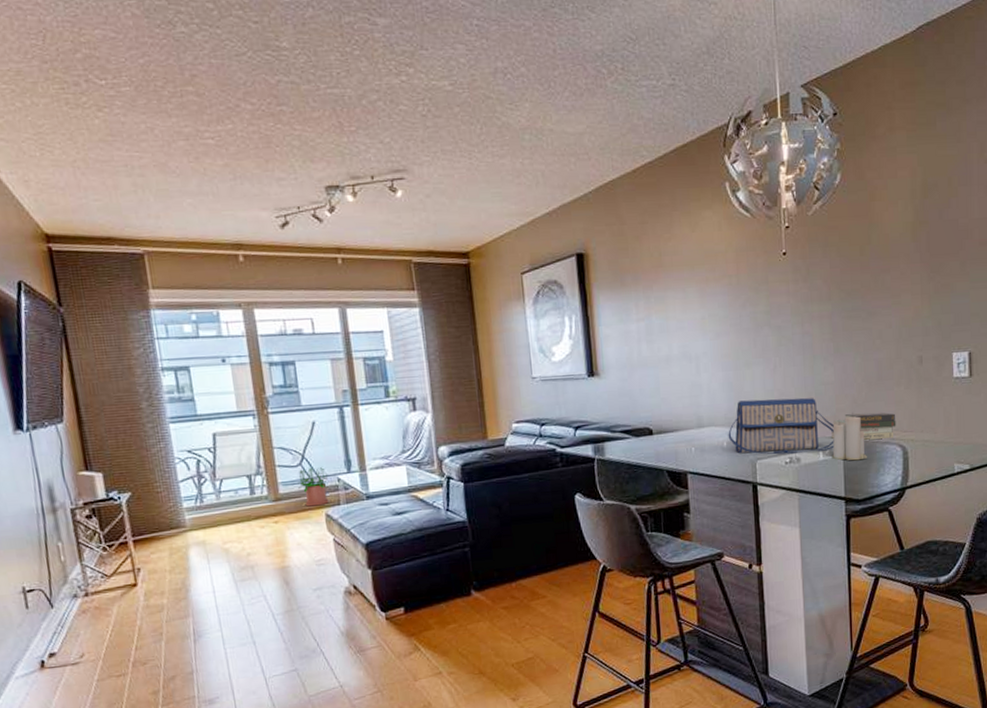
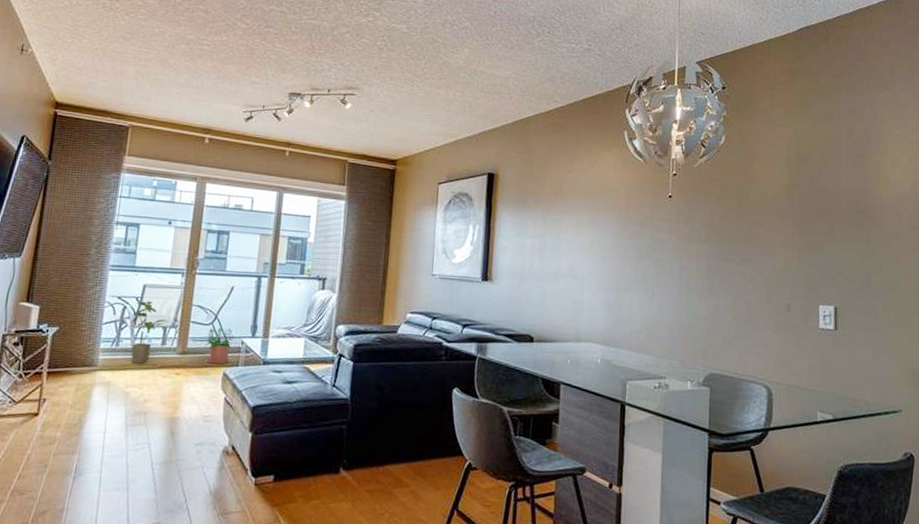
house plant: none [209,450,251,518] -> present [131,300,168,364]
handbag: present [728,398,835,455] -> none [603,322,703,382]
books: present [831,412,896,440] -> none [700,349,763,379]
candle: present [831,413,867,461] -> none [698,348,733,395]

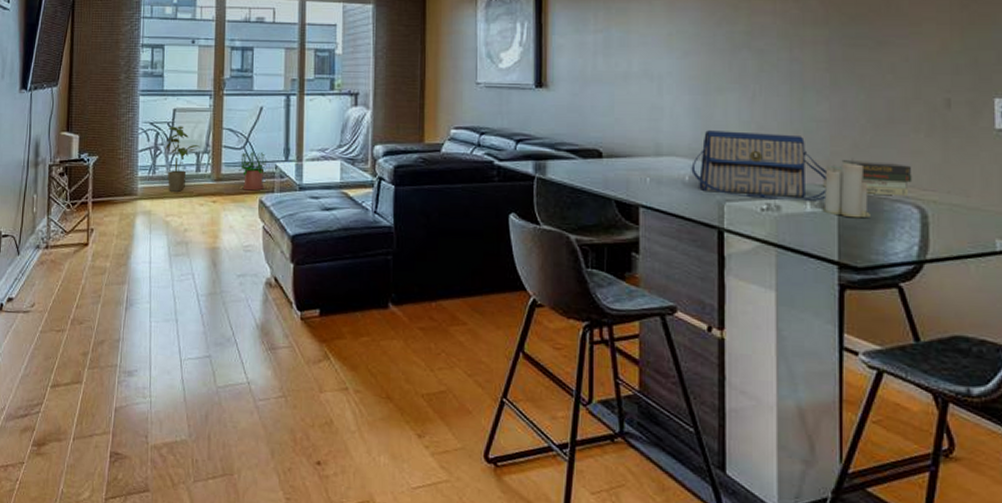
handbag: none [603,322,703,382] -> present [691,130,827,202]
candle: none [698,348,733,395] -> present [822,159,870,219]
books: none [700,349,763,379] -> present [823,160,912,197]

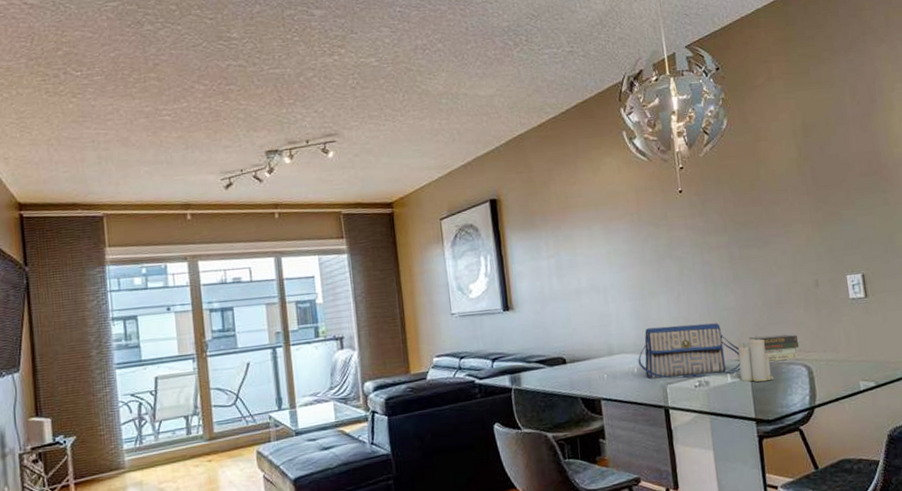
house plant: present [165,126,200,192] -> none [150,392,188,458]
potted plant: present [239,151,268,191] -> none [231,406,260,445]

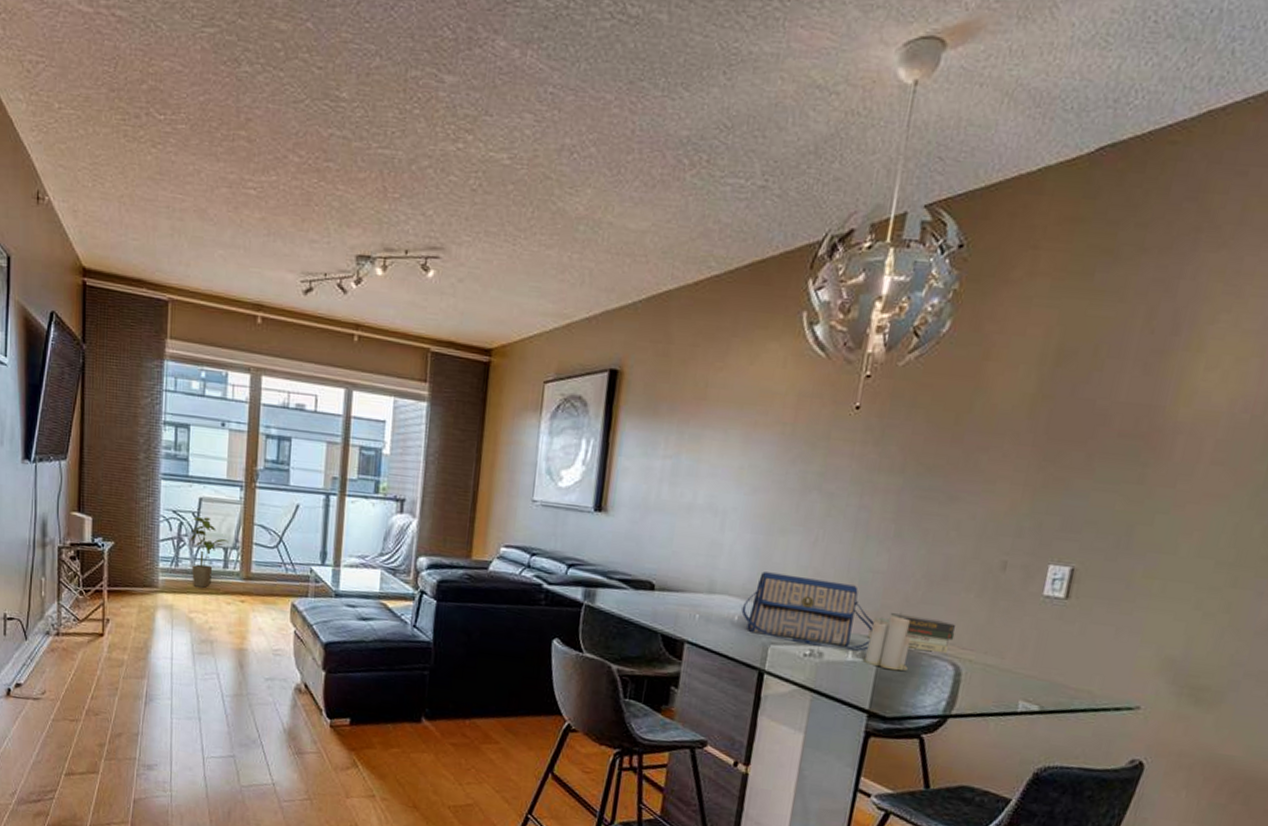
house plant: none [150,392,188,458] -> present [189,516,229,588]

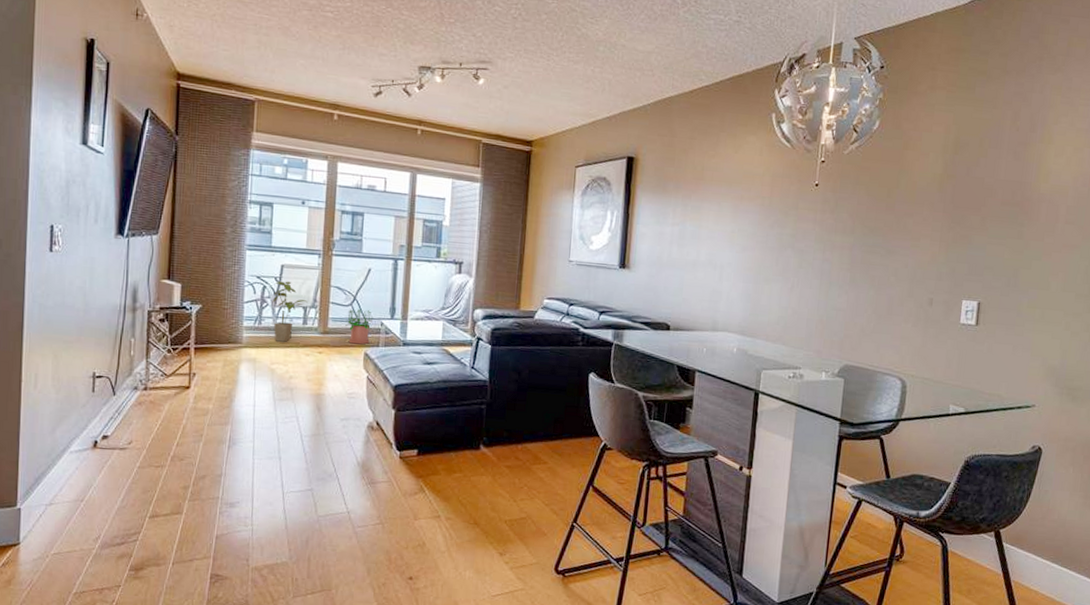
potted plant: none [270,551,302,594] -> present [345,308,374,345]
handbag: present [741,571,874,651] -> none [739,312,840,372]
candle: present [862,613,911,671] -> none [833,341,868,387]
books: present [868,613,955,654] -> none [836,341,900,371]

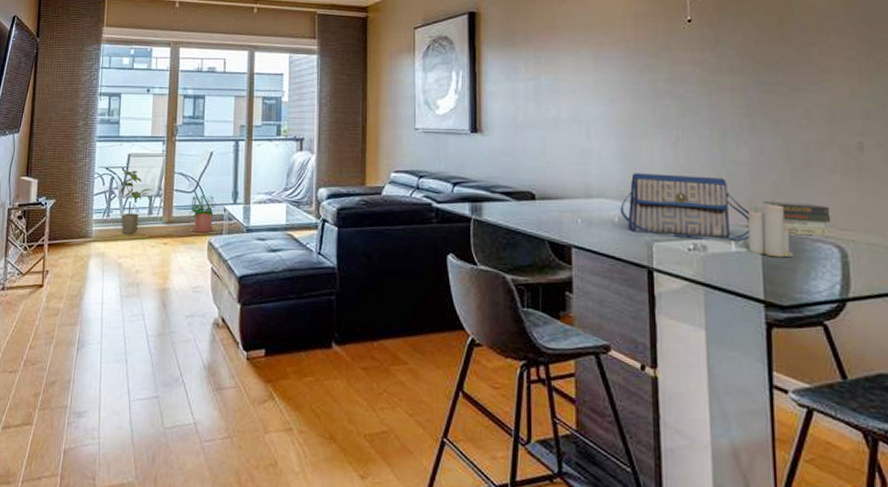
handbag: none [739,312,840,372] -> present [620,173,750,242]
candle: none [833,341,868,387] -> present [746,200,793,258]
books: none [836,341,900,371] -> present [746,201,831,237]

